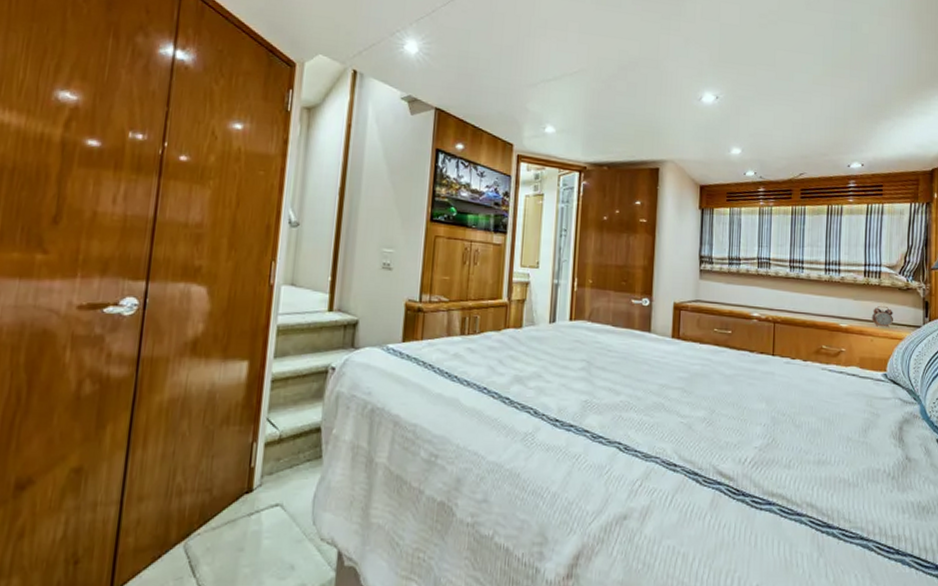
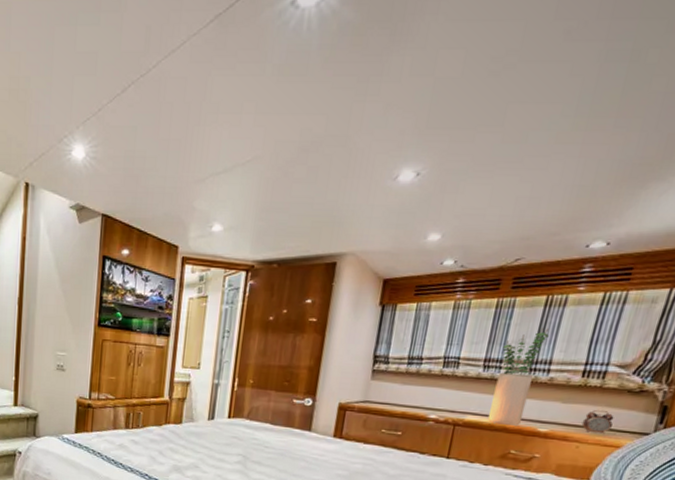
vase: none [799,233,834,322] -> present [487,328,549,426]

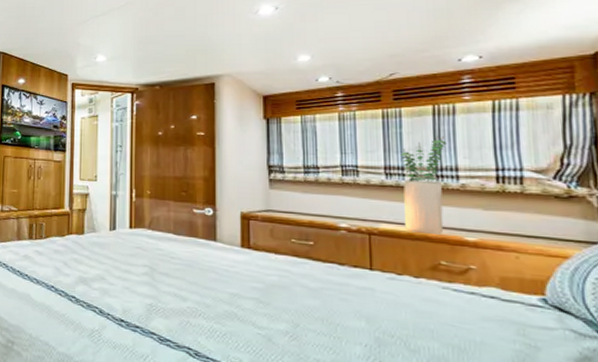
alarm clock: present [581,409,614,435] -> none [513,216,550,244]

